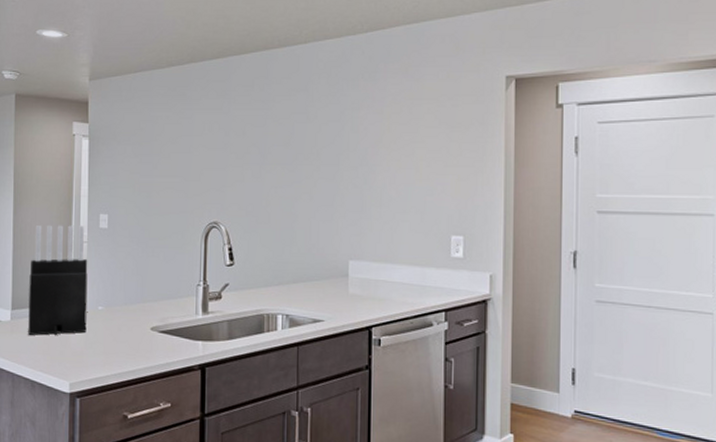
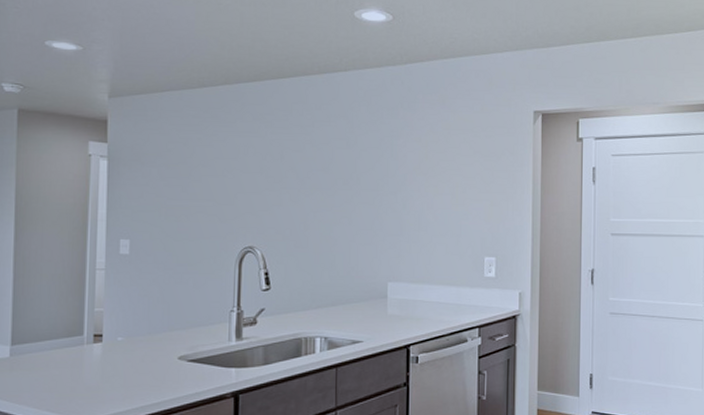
knife block: present [28,225,88,335] -> none [32,251,106,372]

